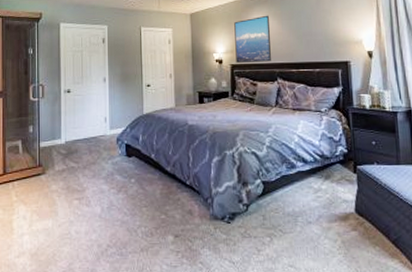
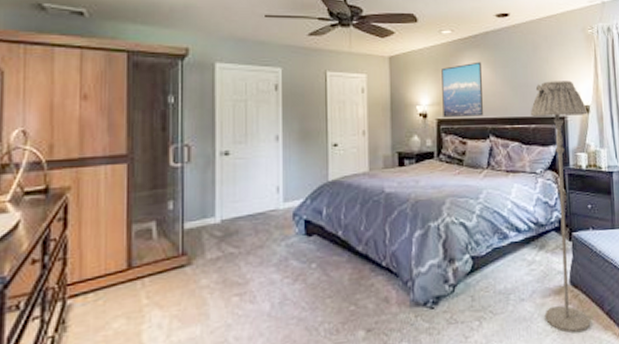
floor lamp: none [314,29,377,257] -> present [530,81,591,333]

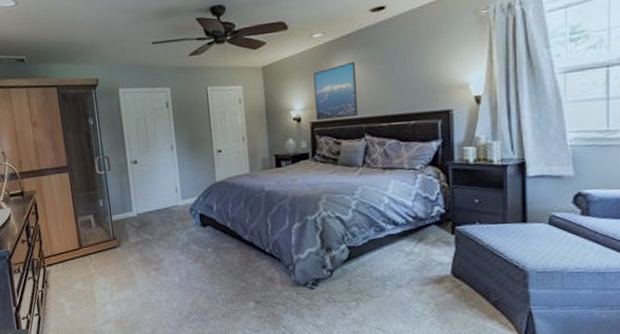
floor lamp: present [530,81,591,333] -> none [409,70,478,319]

